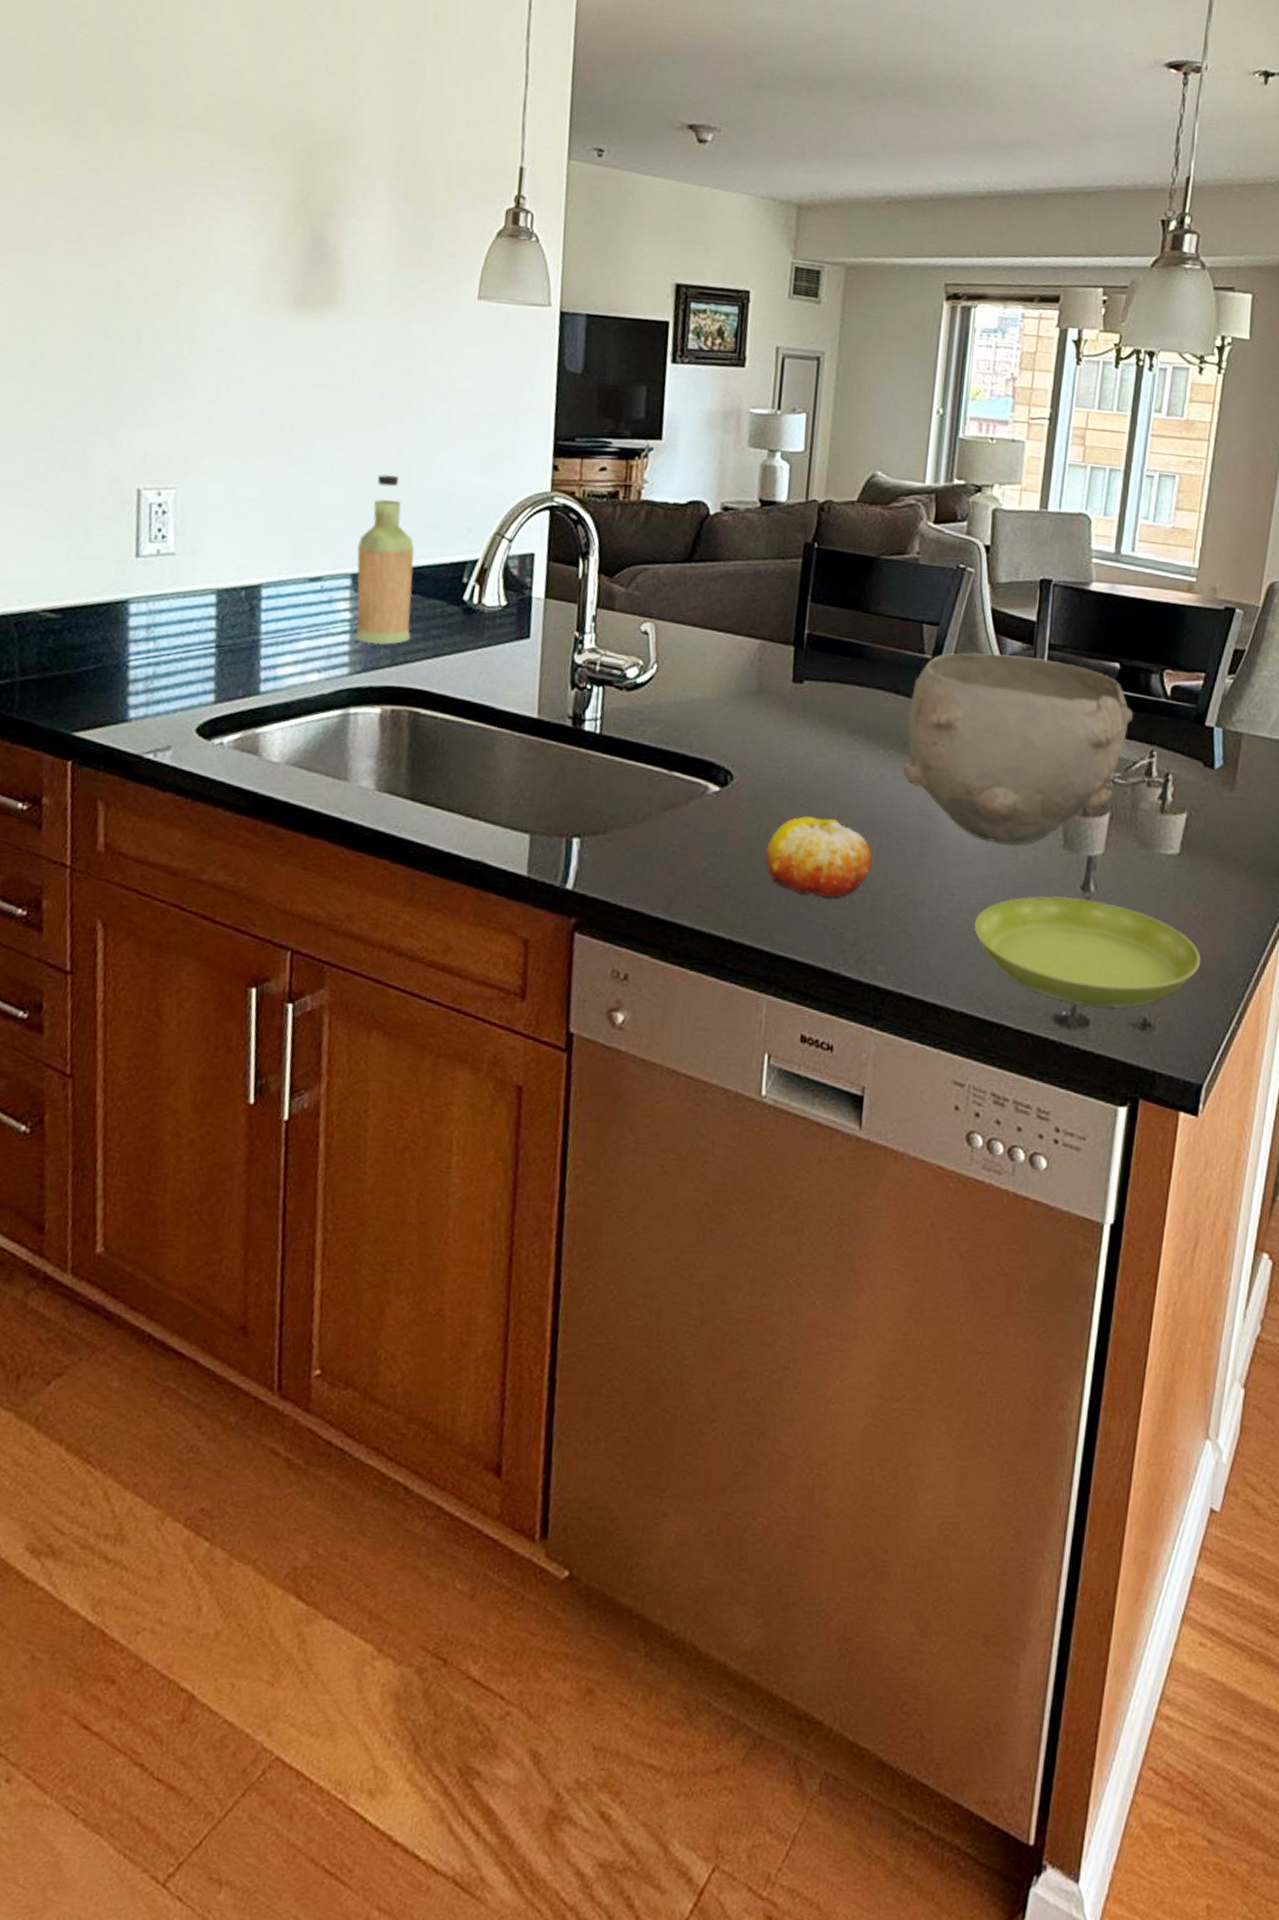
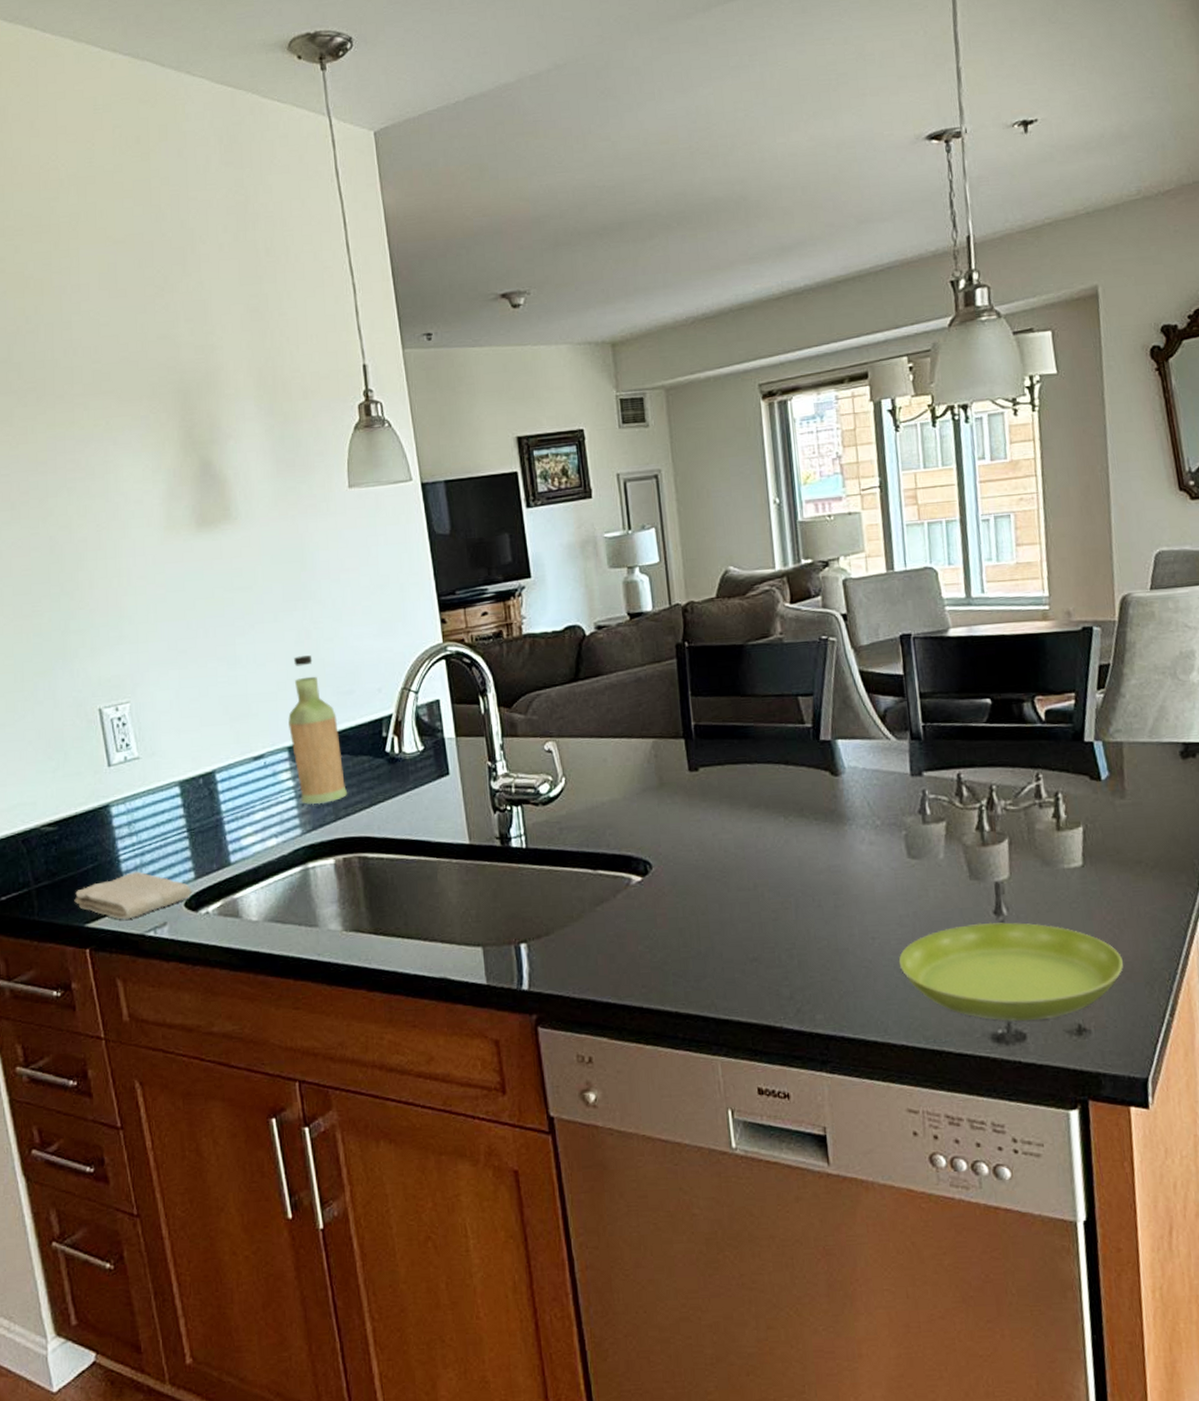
washcloth: none [64,682,209,735] -> present [74,871,193,920]
fruit: present [765,816,873,898] -> none [694,888,794,961]
bowl: present [902,652,1134,845] -> none [799,708,1014,885]

